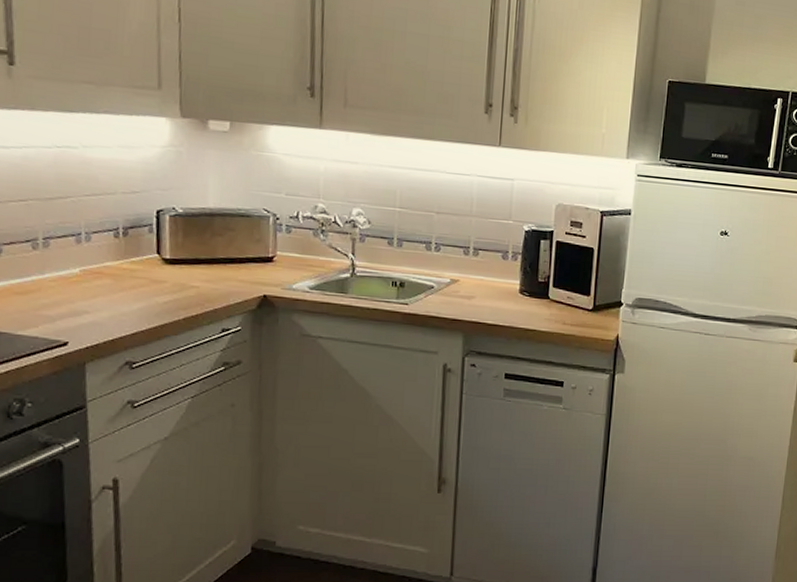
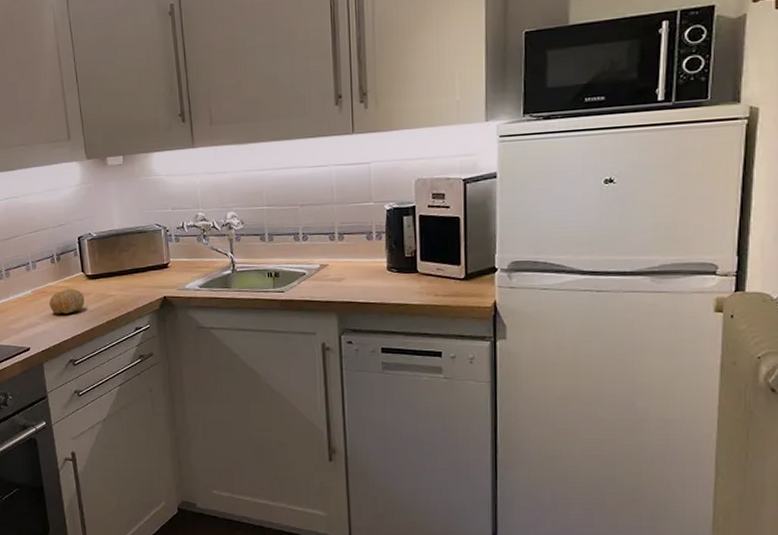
fruit: none [105,272,156,303] -> present [49,288,85,314]

